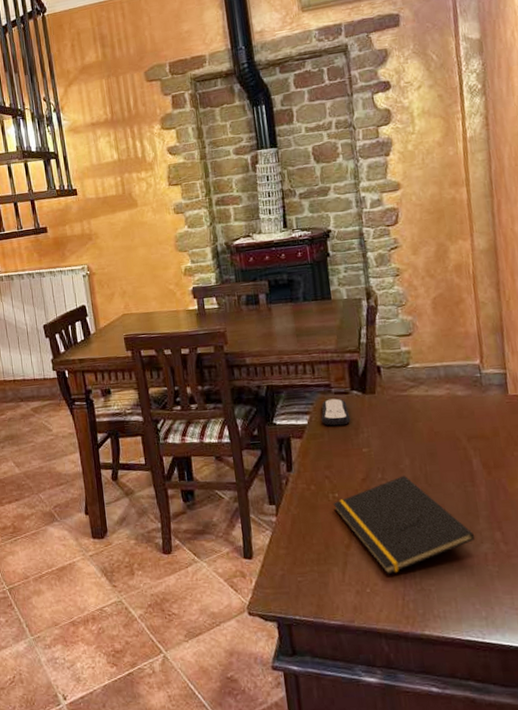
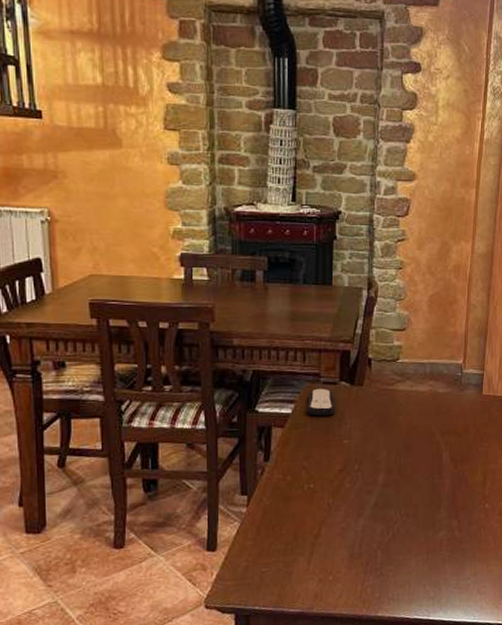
notepad: present [333,475,475,575] -> none [307,467,435,563]

